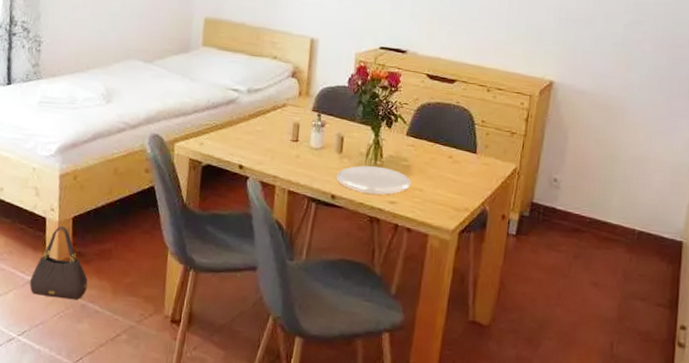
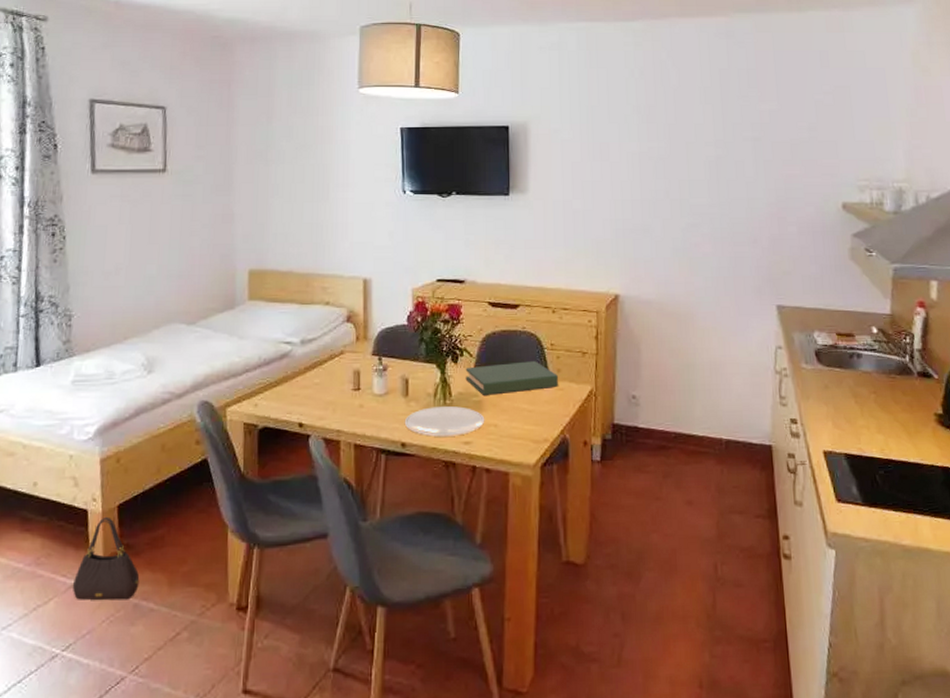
hardback book: none [397,133,486,162] -> present [465,361,559,395]

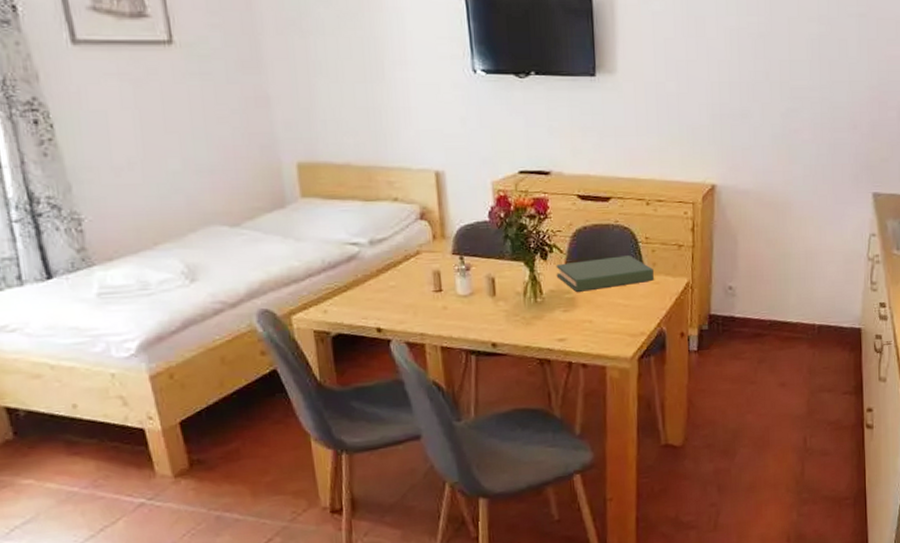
handbag: present [72,516,140,600] -> none [141,434,219,517]
plate: present [404,406,485,437] -> none [493,304,579,336]

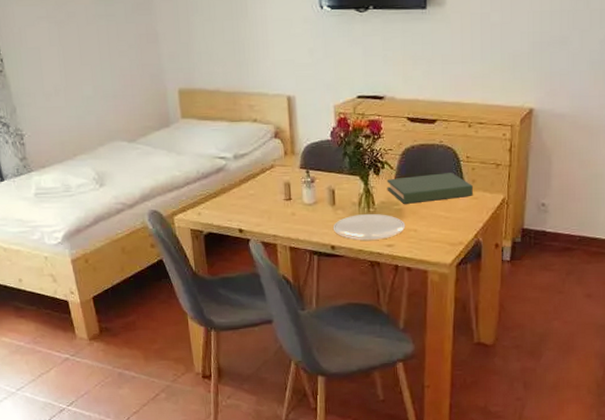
plate: none [493,304,579,336] -> present [333,214,406,240]

